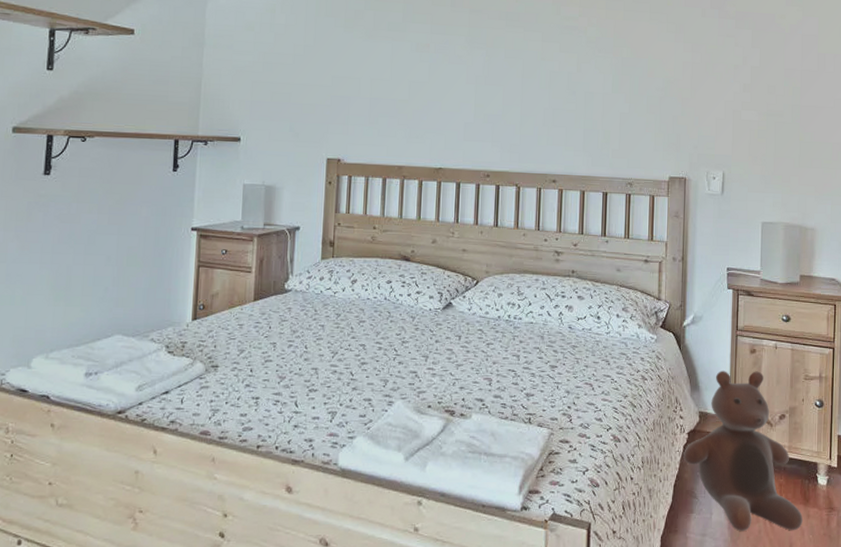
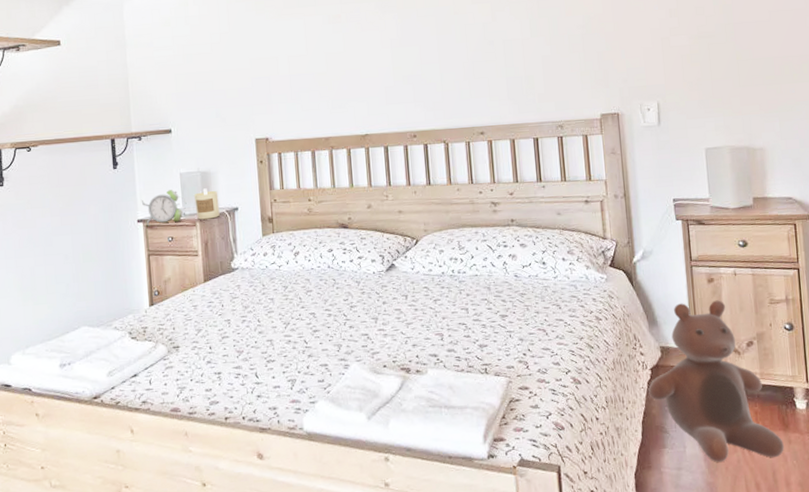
alarm clock: none [198,200,245,236] -> present [141,190,185,226]
candle: none [254,203,281,236] -> present [193,188,220,220]

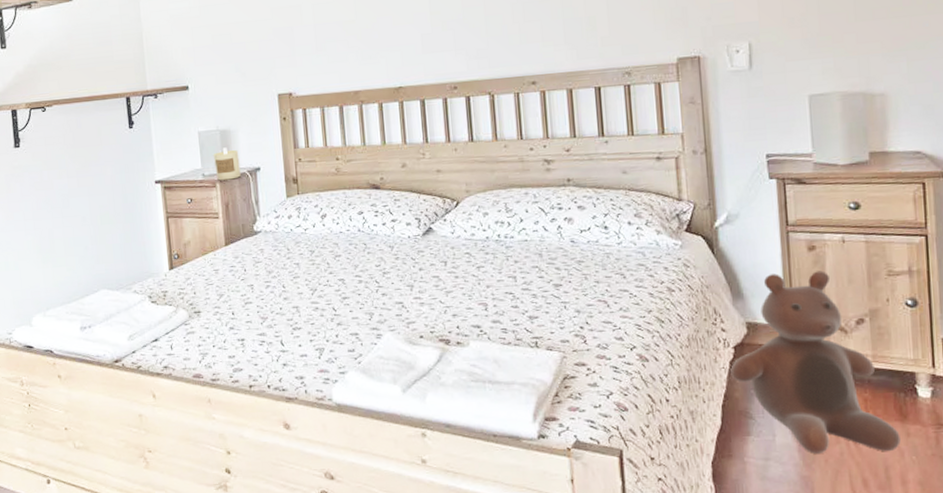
alarm clock: present [141,190,185,226] -> none [158,149,204,188]

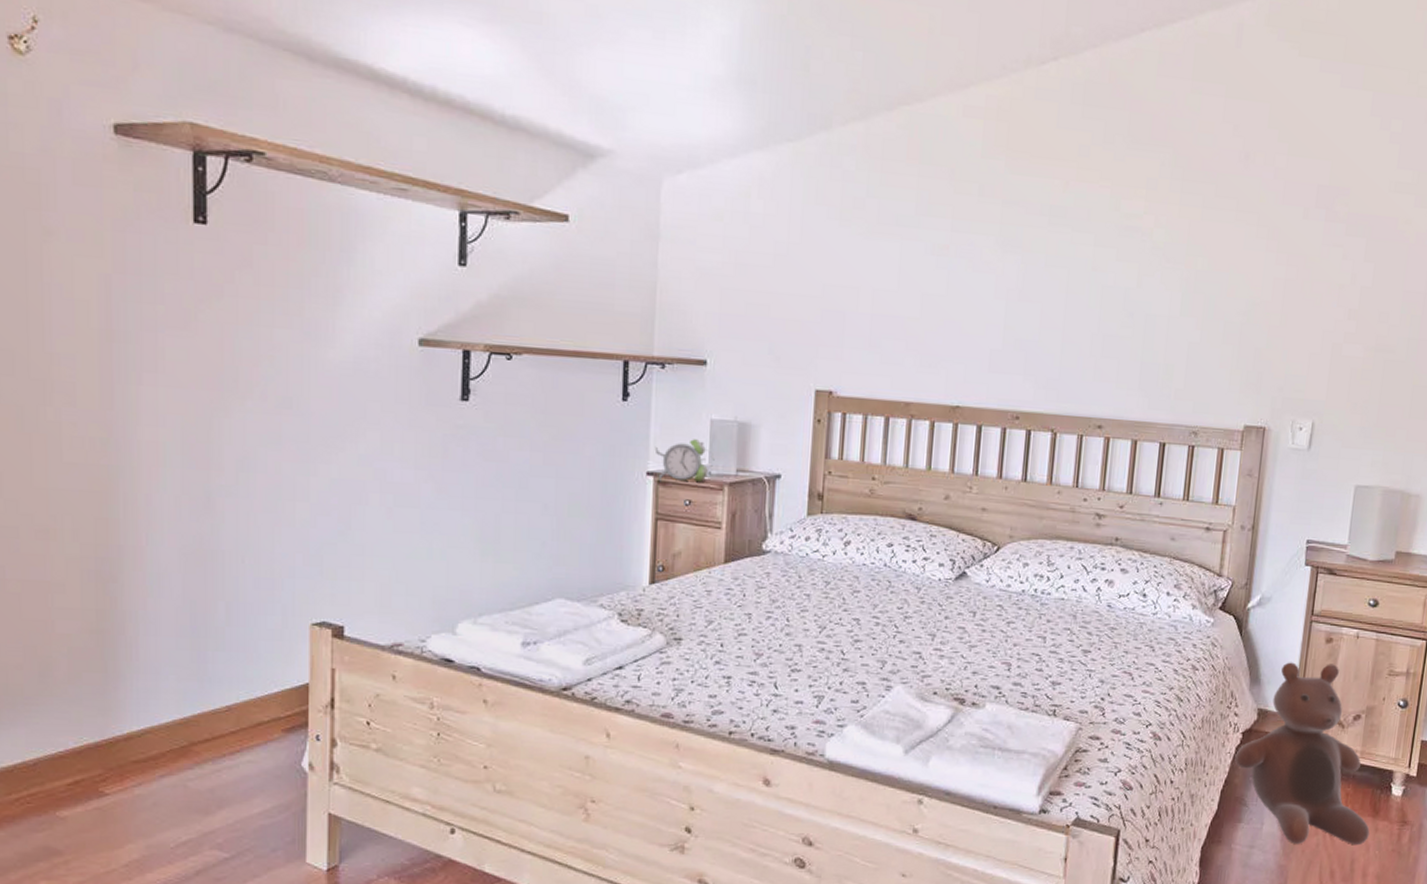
alarm clock: none [158,149,204,188] -> present [654,439,713,482]
candle: present [212,147,241,181] -> none [724,444,758,485]

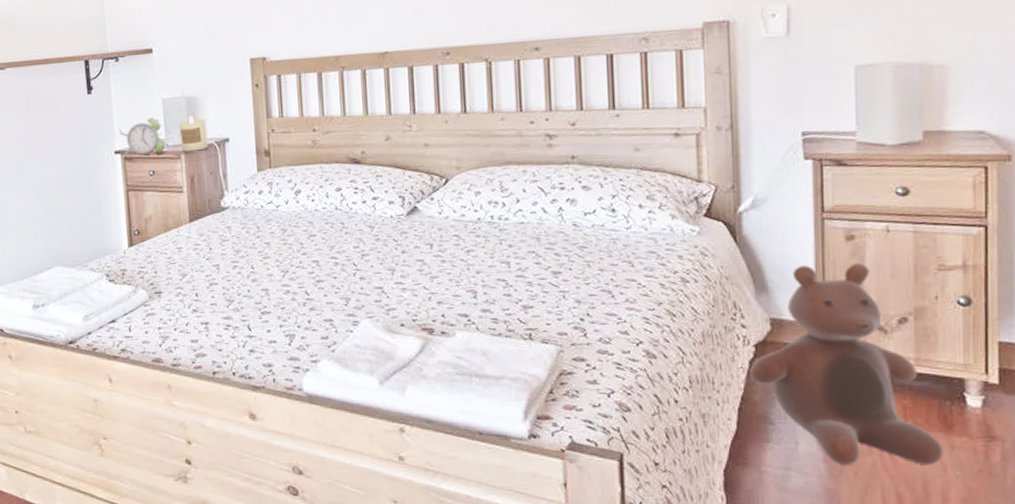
candle: none [724,444,758,485] -> present [177,116,208,152]

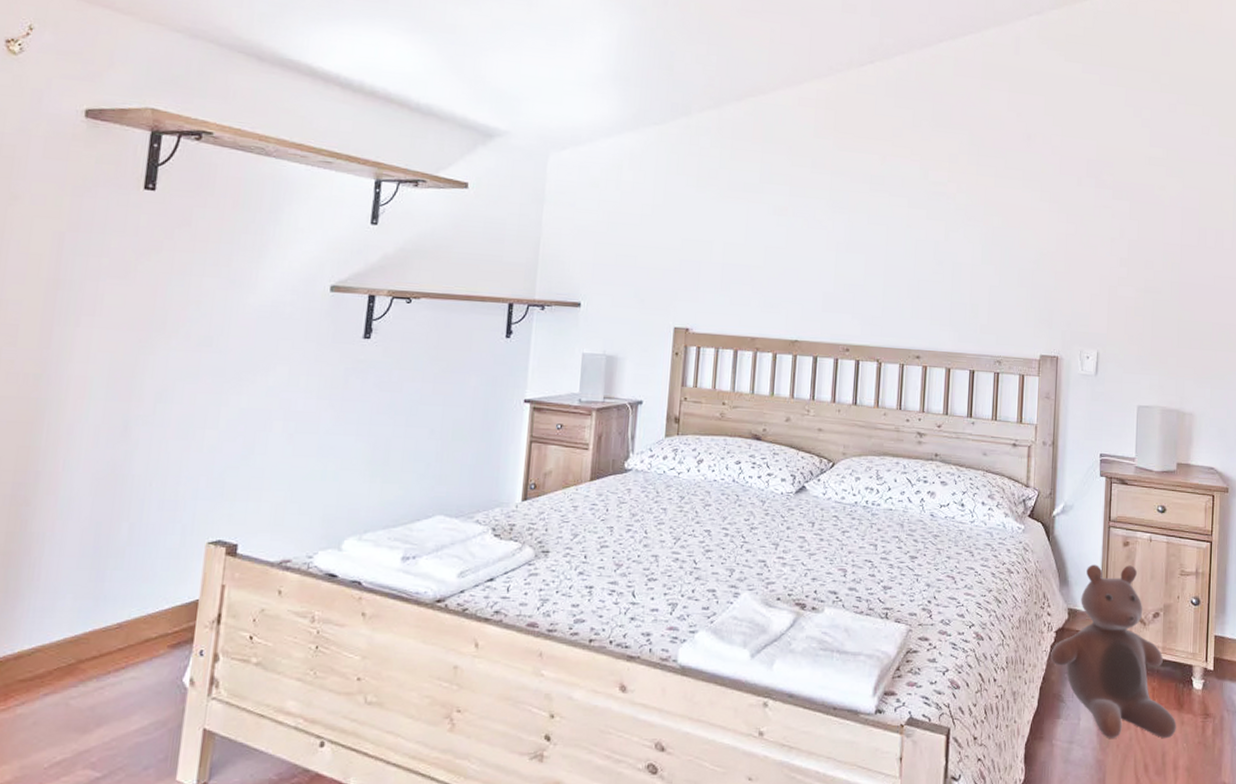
alarm clock: present [118,117,168,158] -> none [532,370,584,409]
candle: present [177,116,208,152] -> none [593,374,623,410]

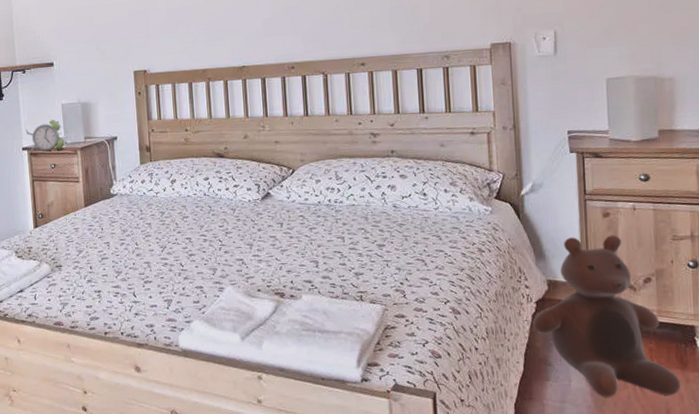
alarm clock: none [532,370,584,409] -> present [25,120,67,154]

